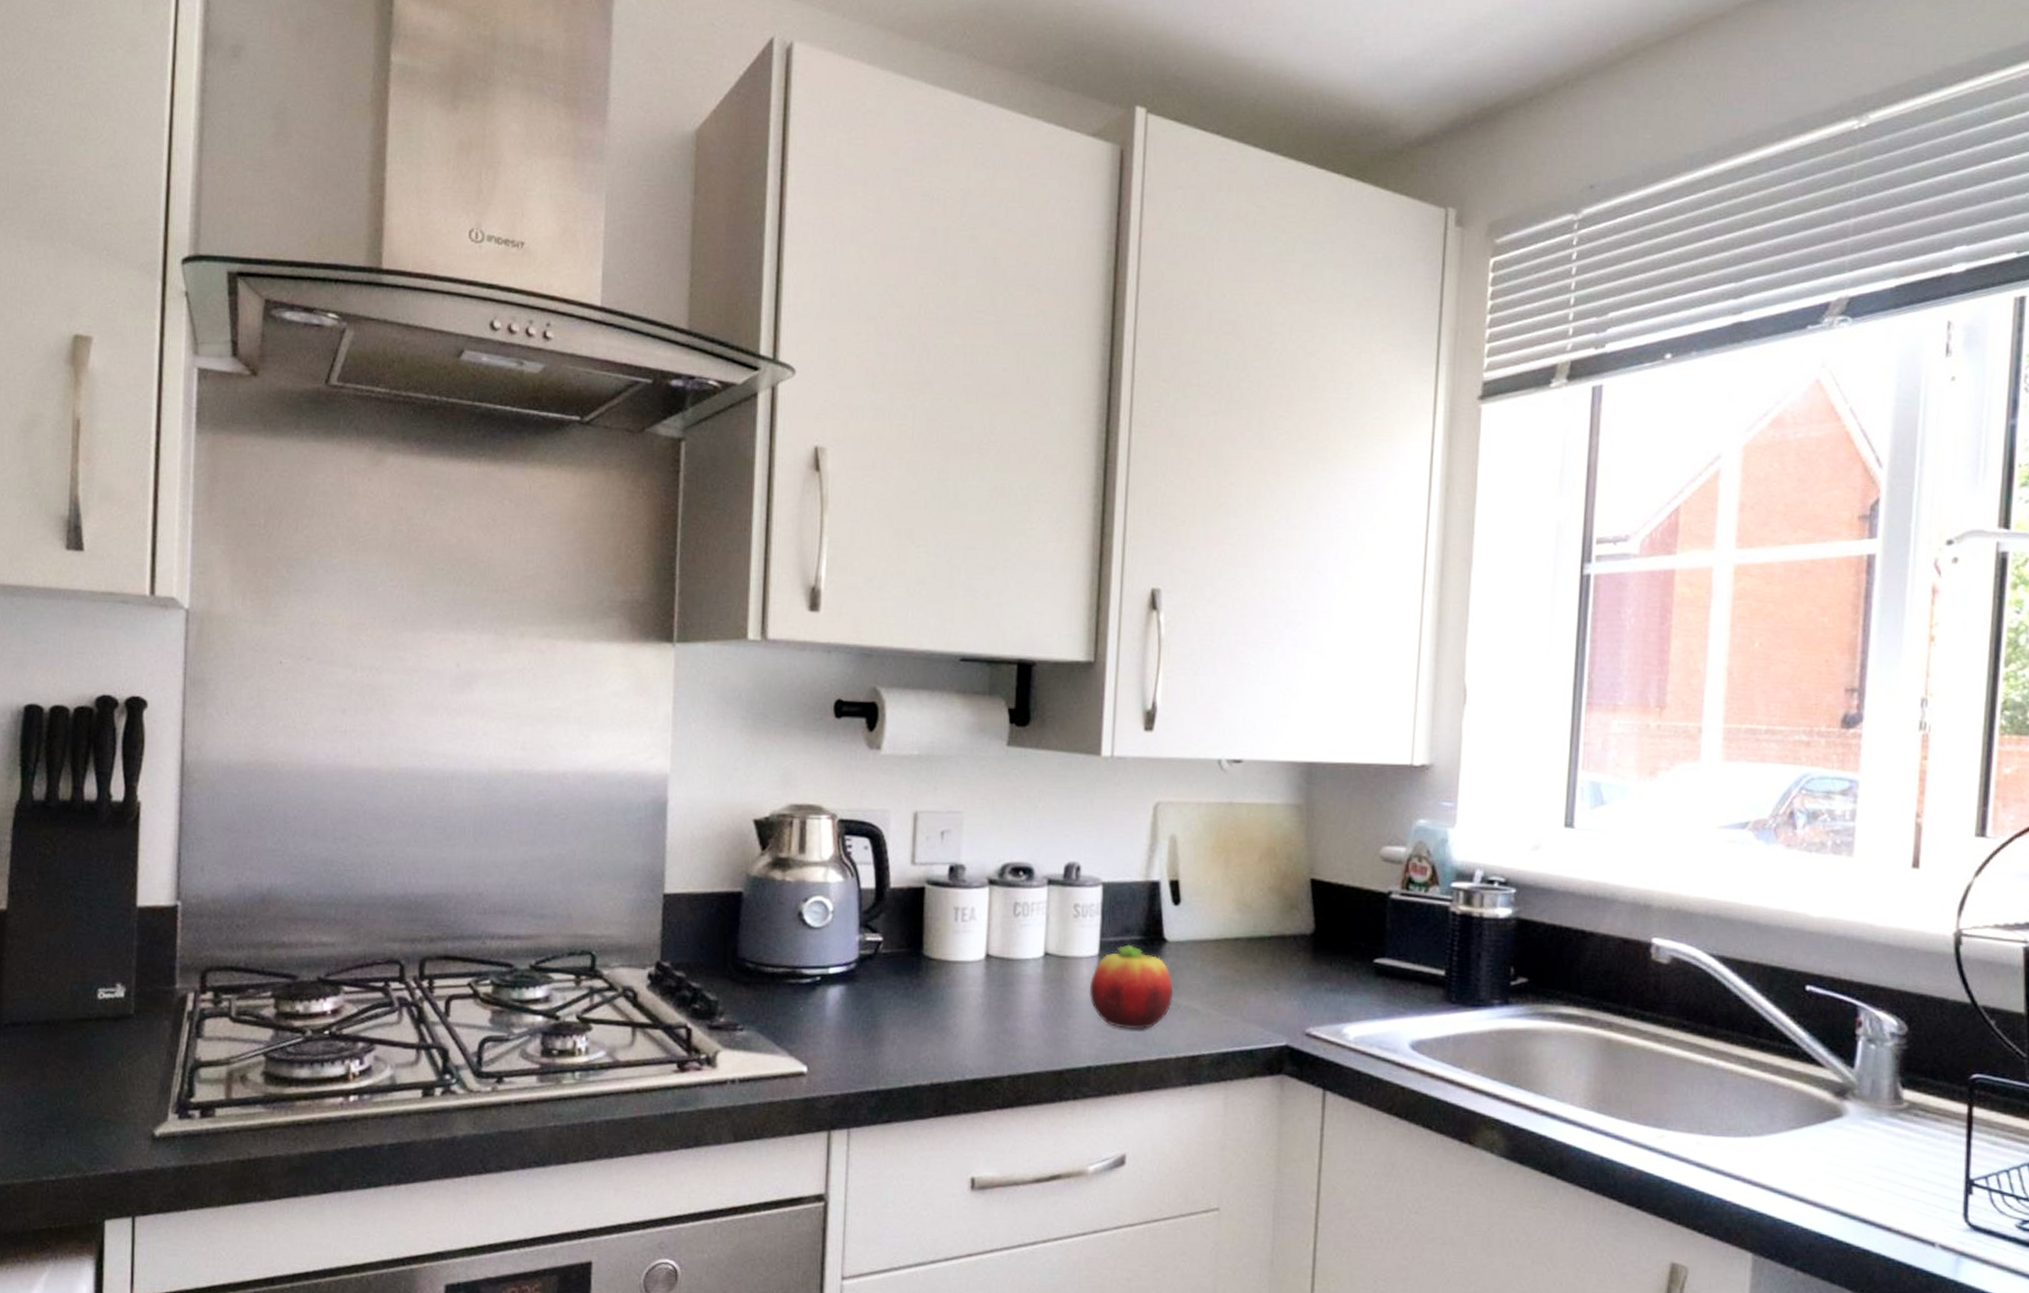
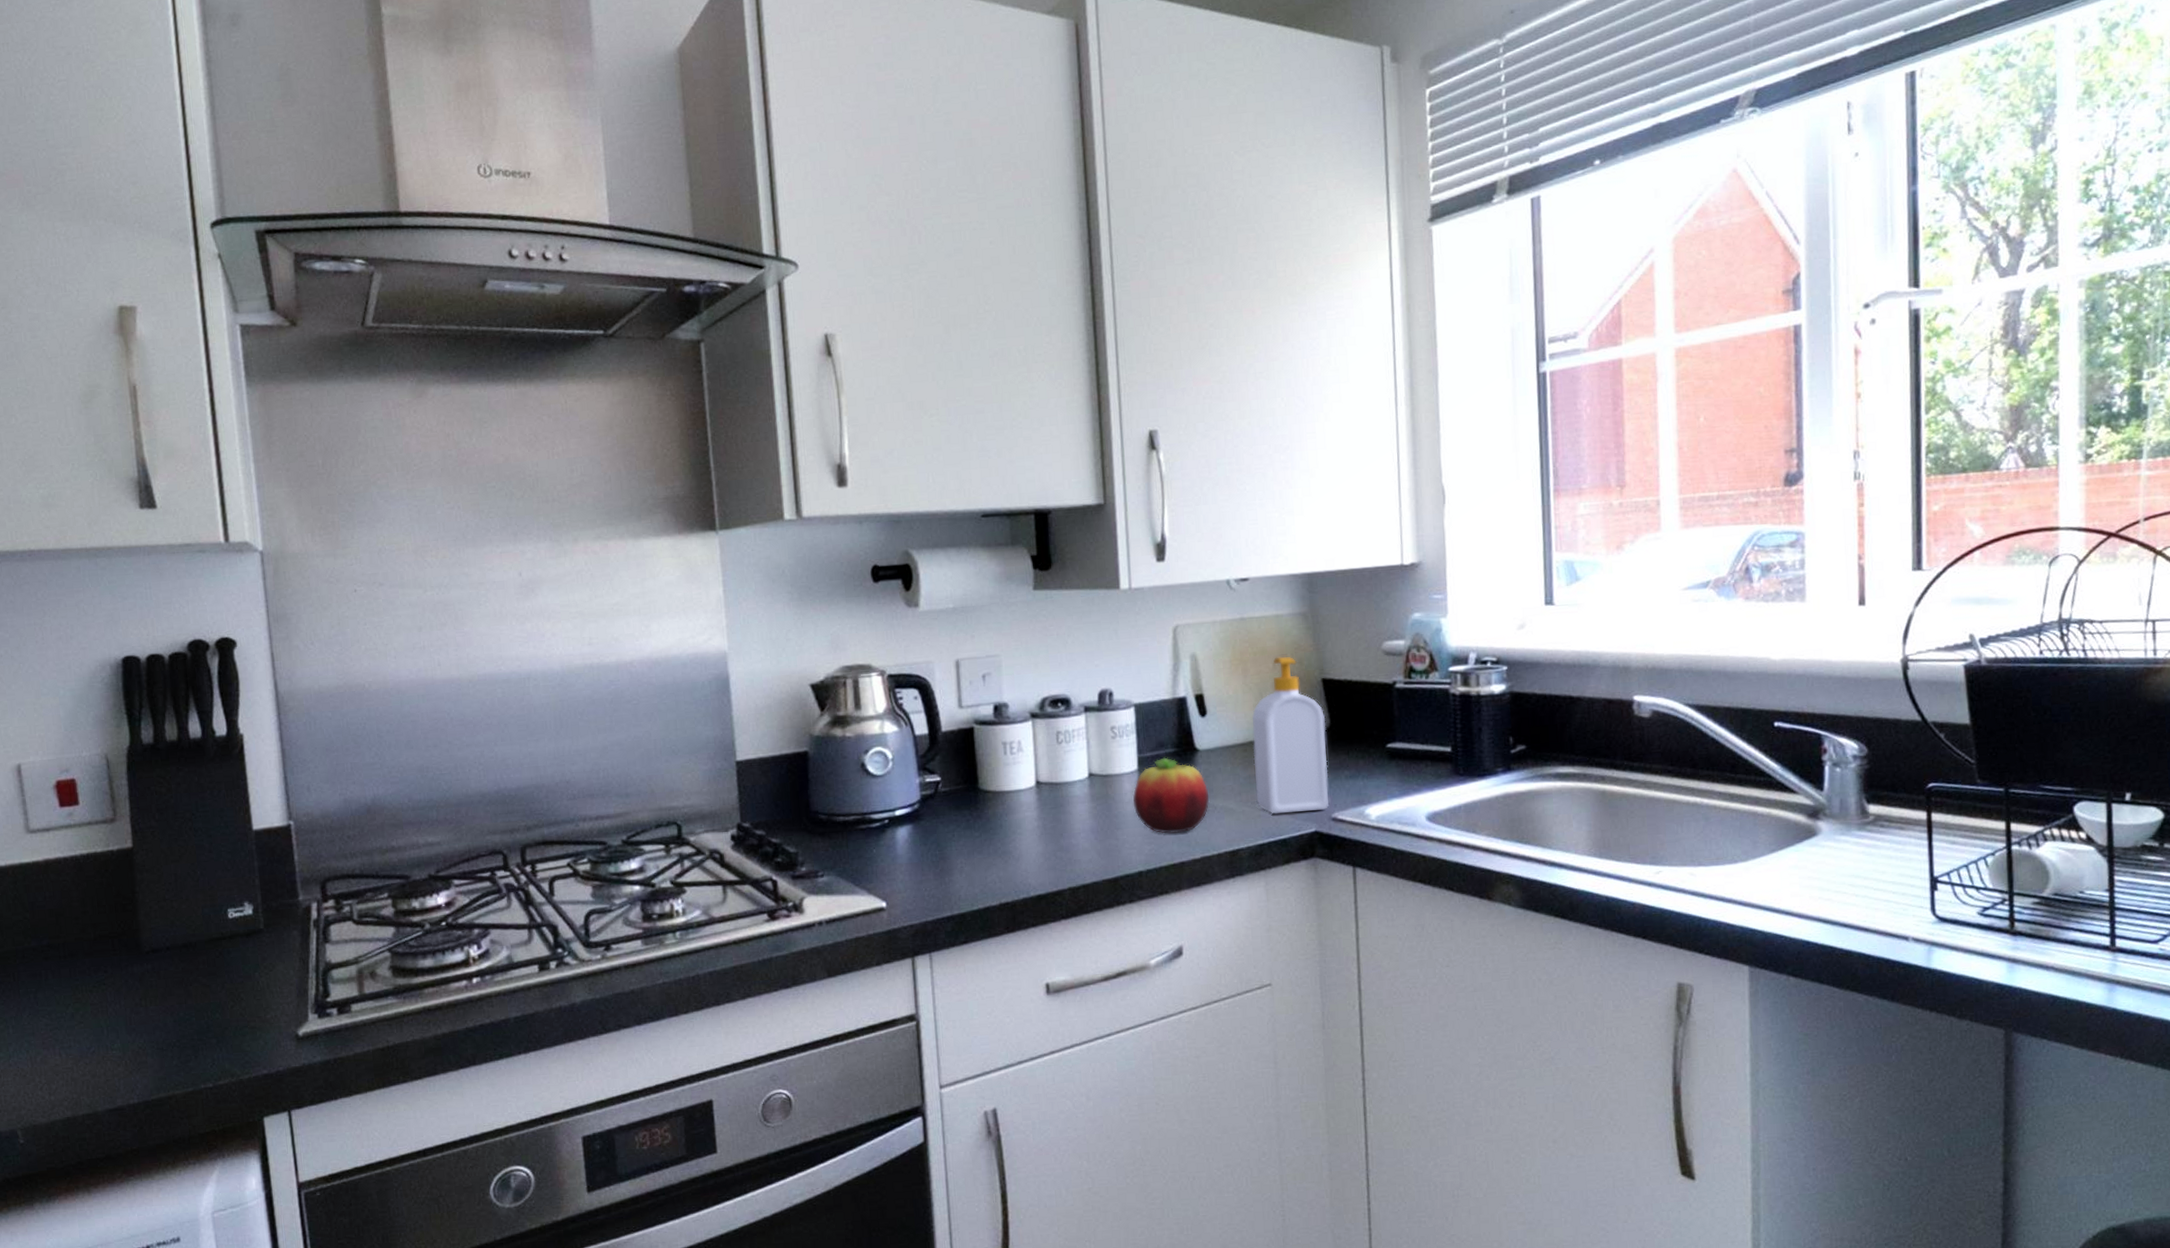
soap bottle: none [1224,849,1309,1023] -> present [1251,656,1330,814]

